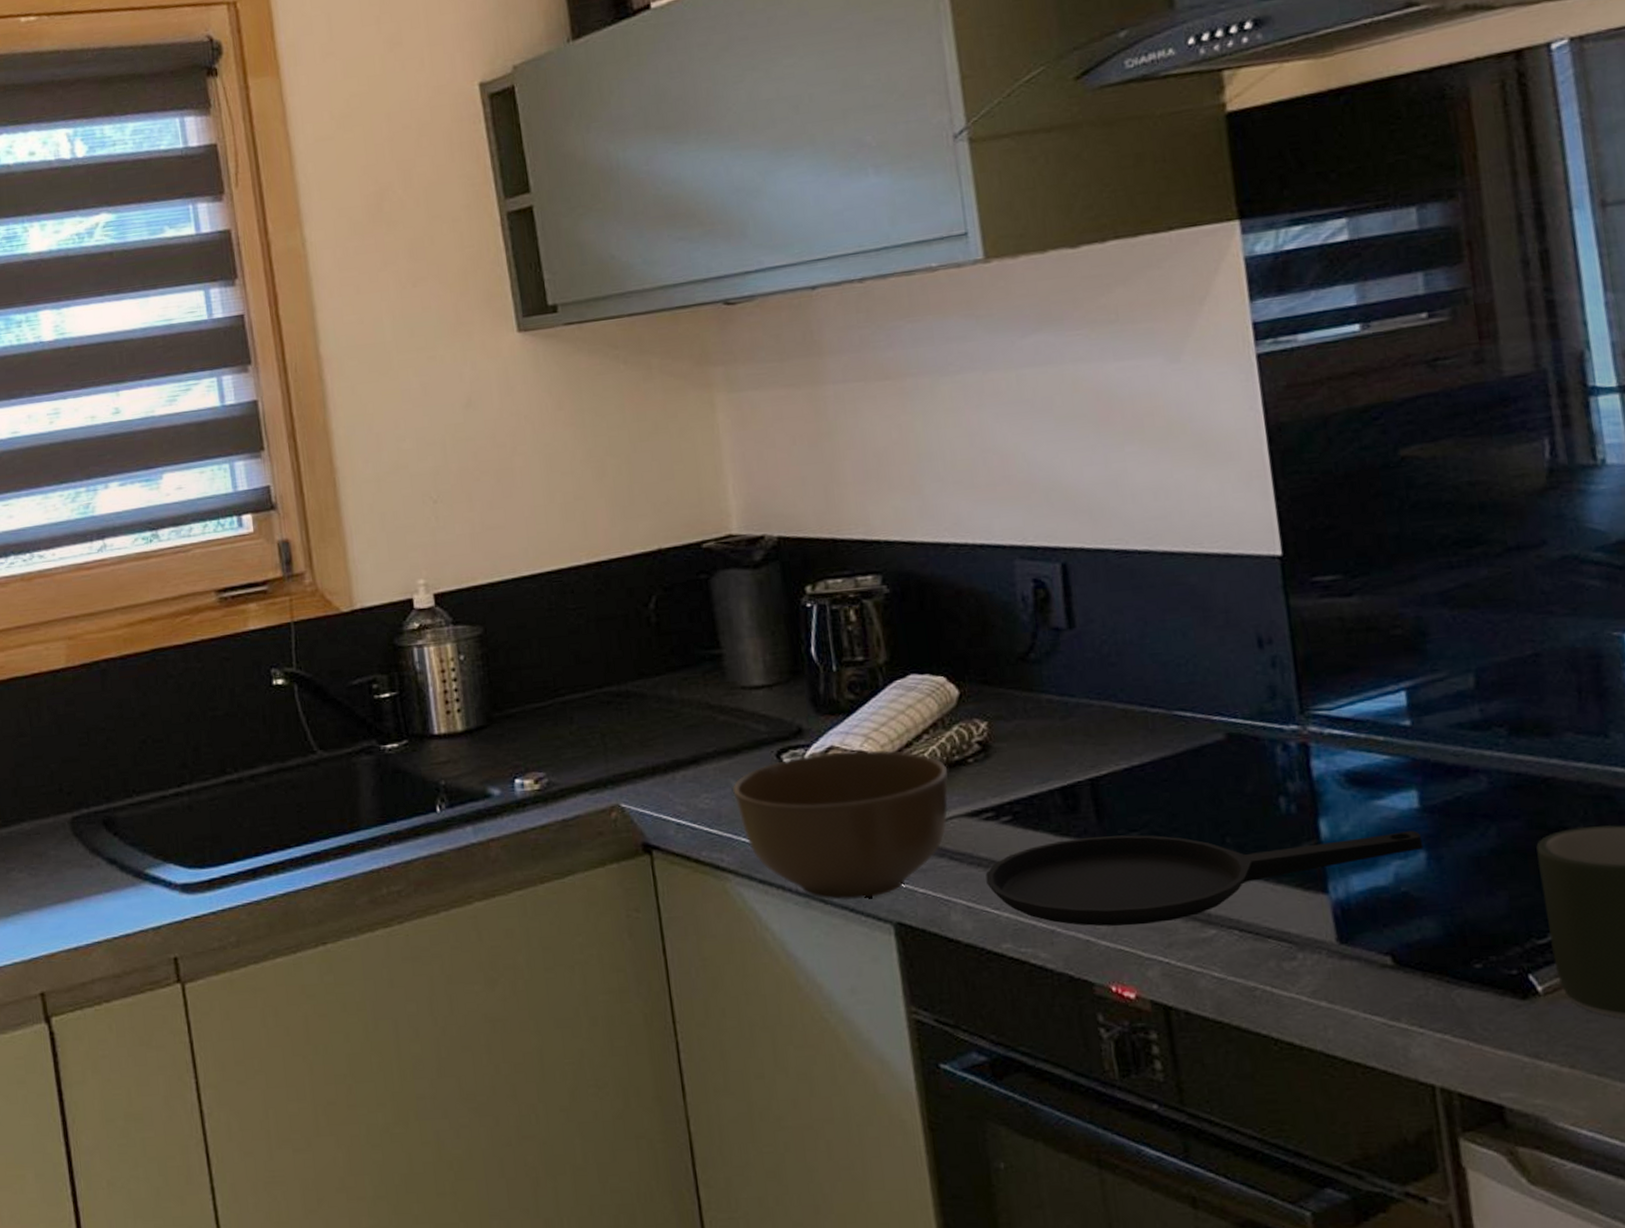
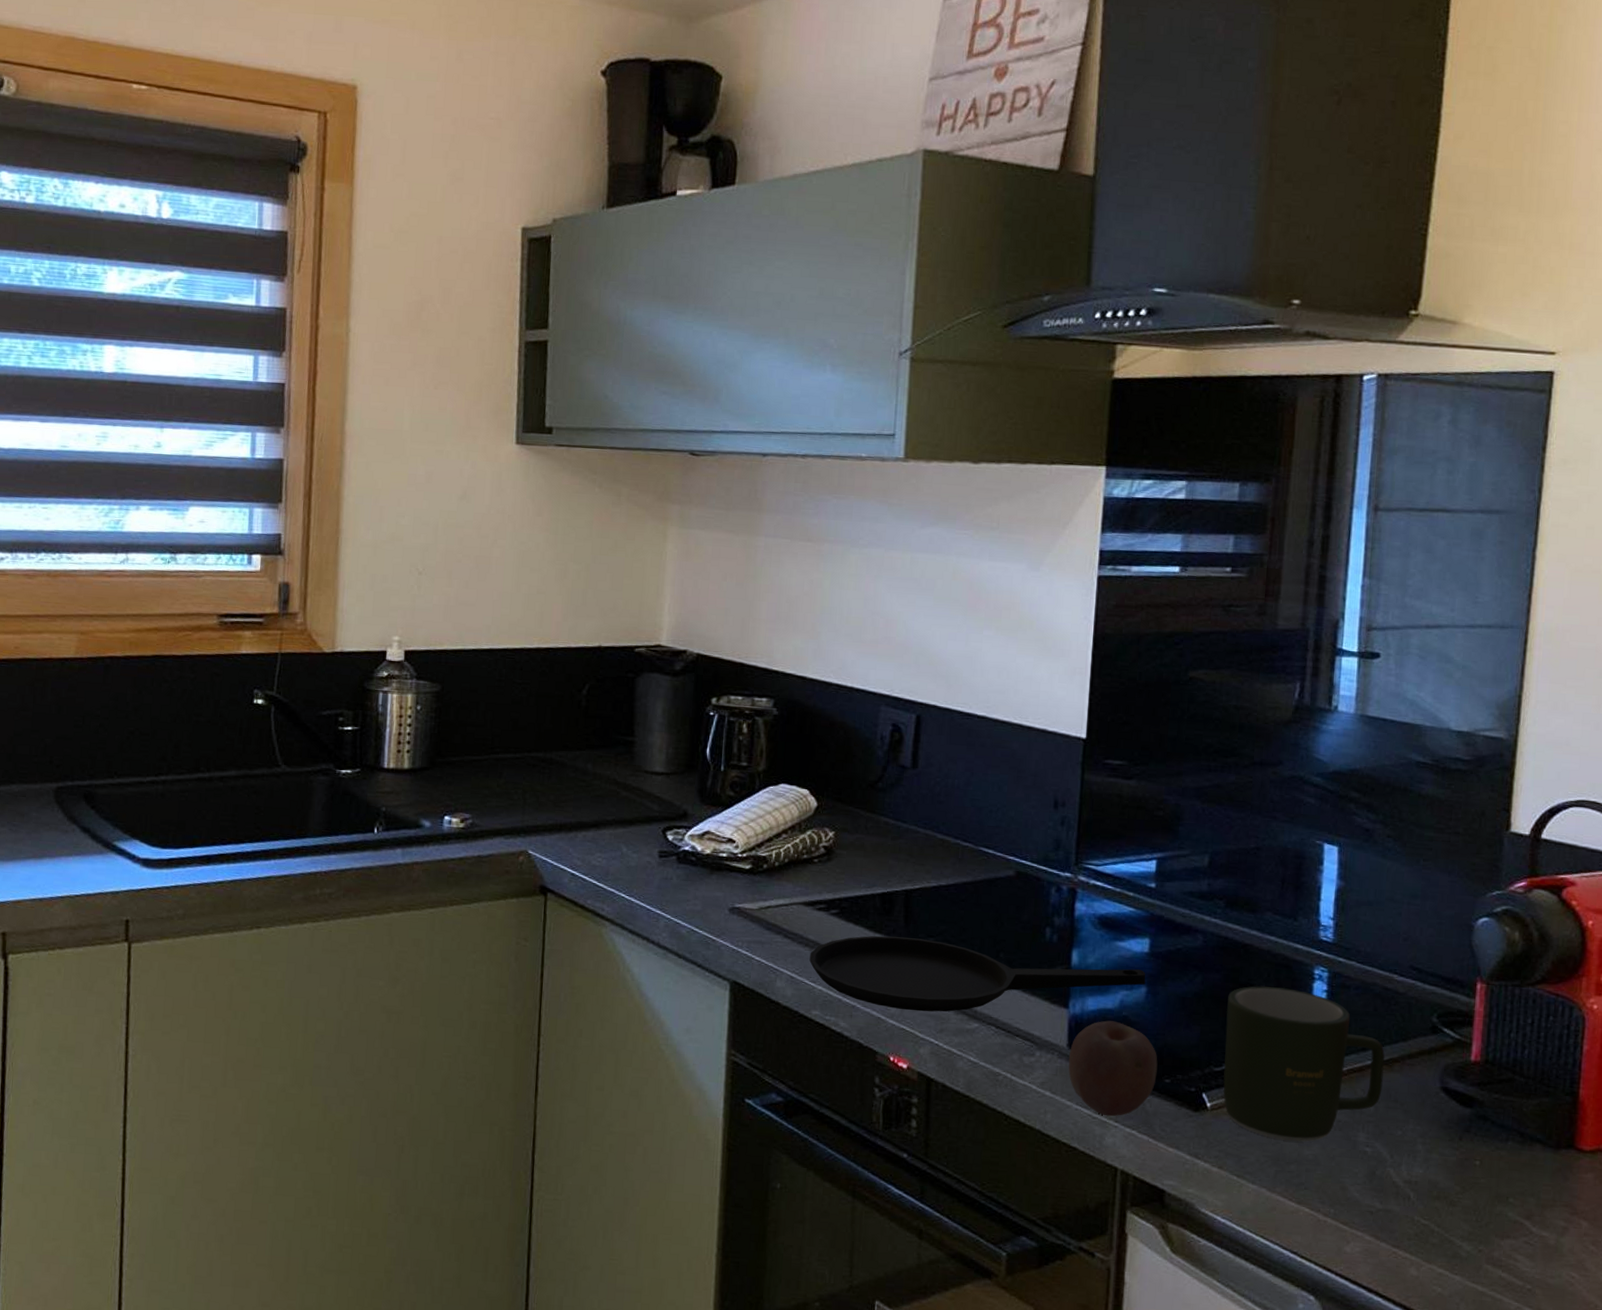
bowl: present [731,750,949,901] -> none [621,835,797,959]
fruit: none [1341,900,1463,1022] -> present [1068,1020,1158,1117]

